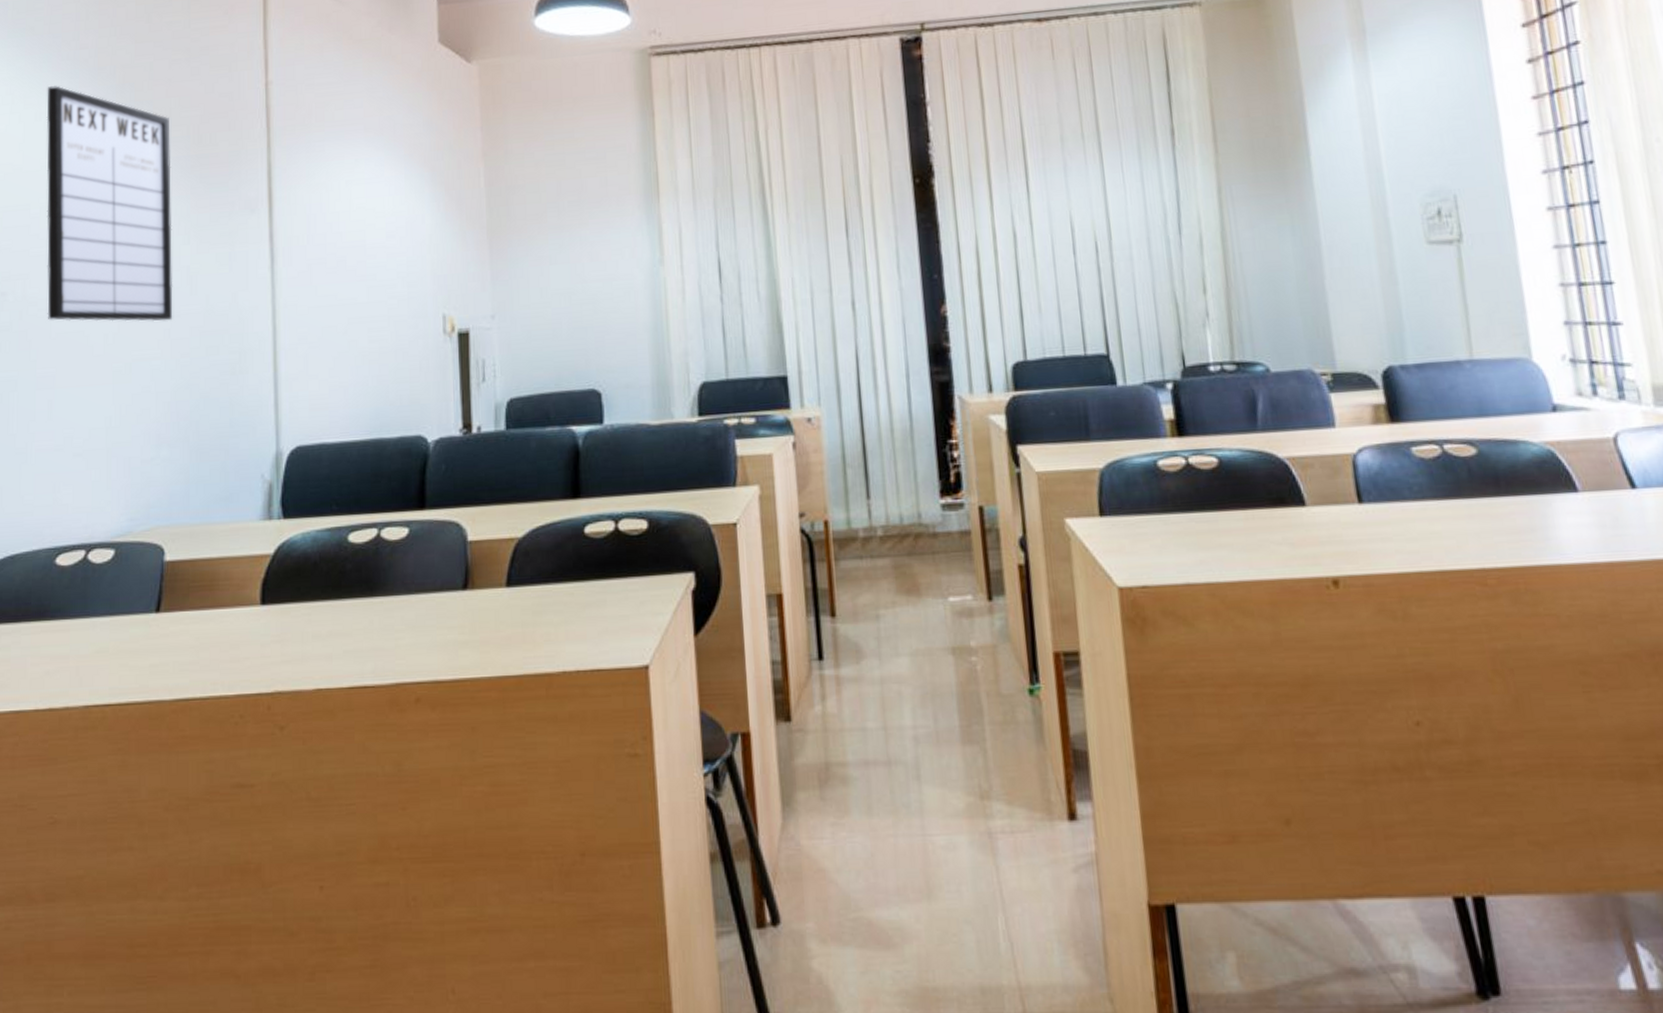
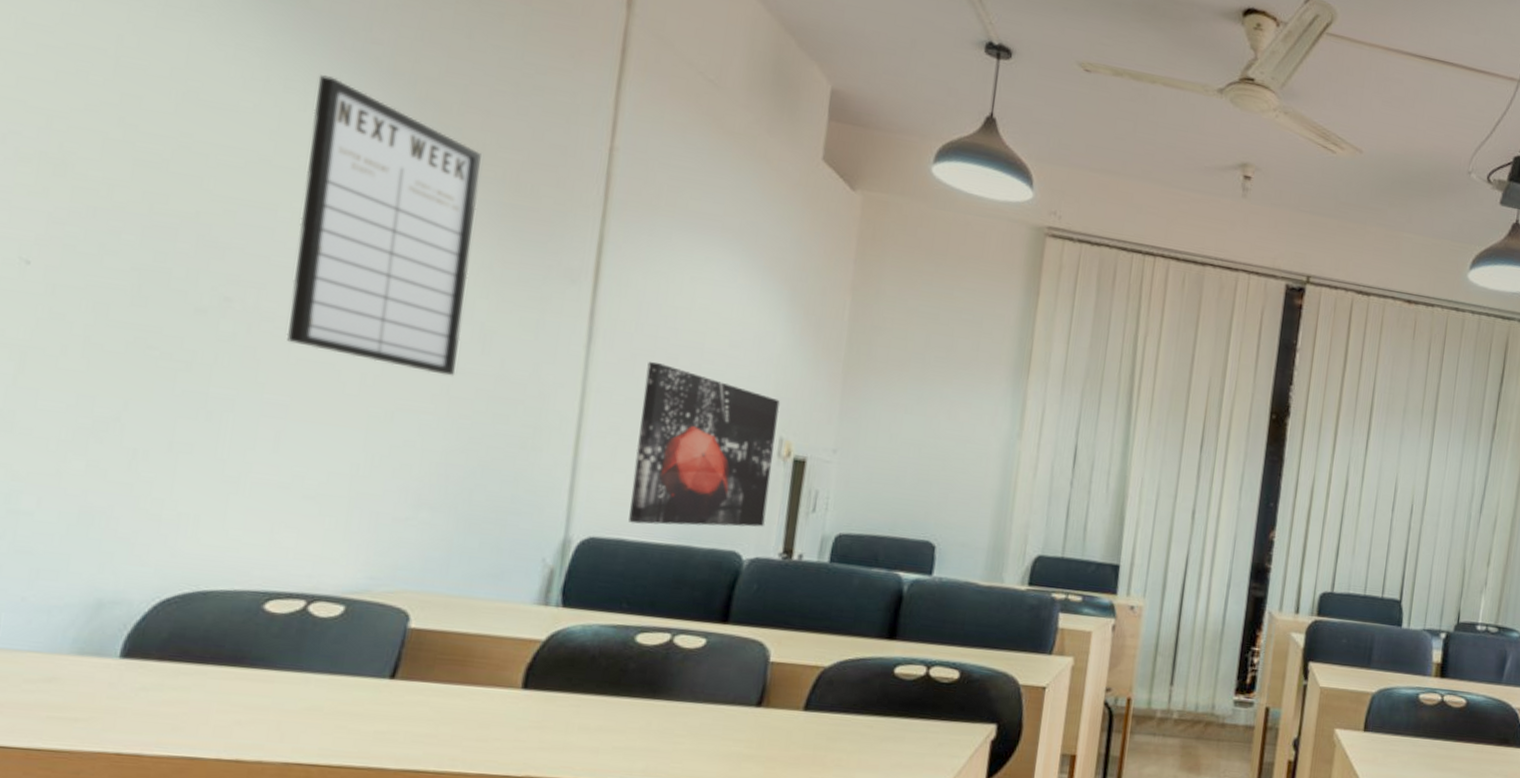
wall art: none [322,267,442,425] -> present [628,361,780,527]

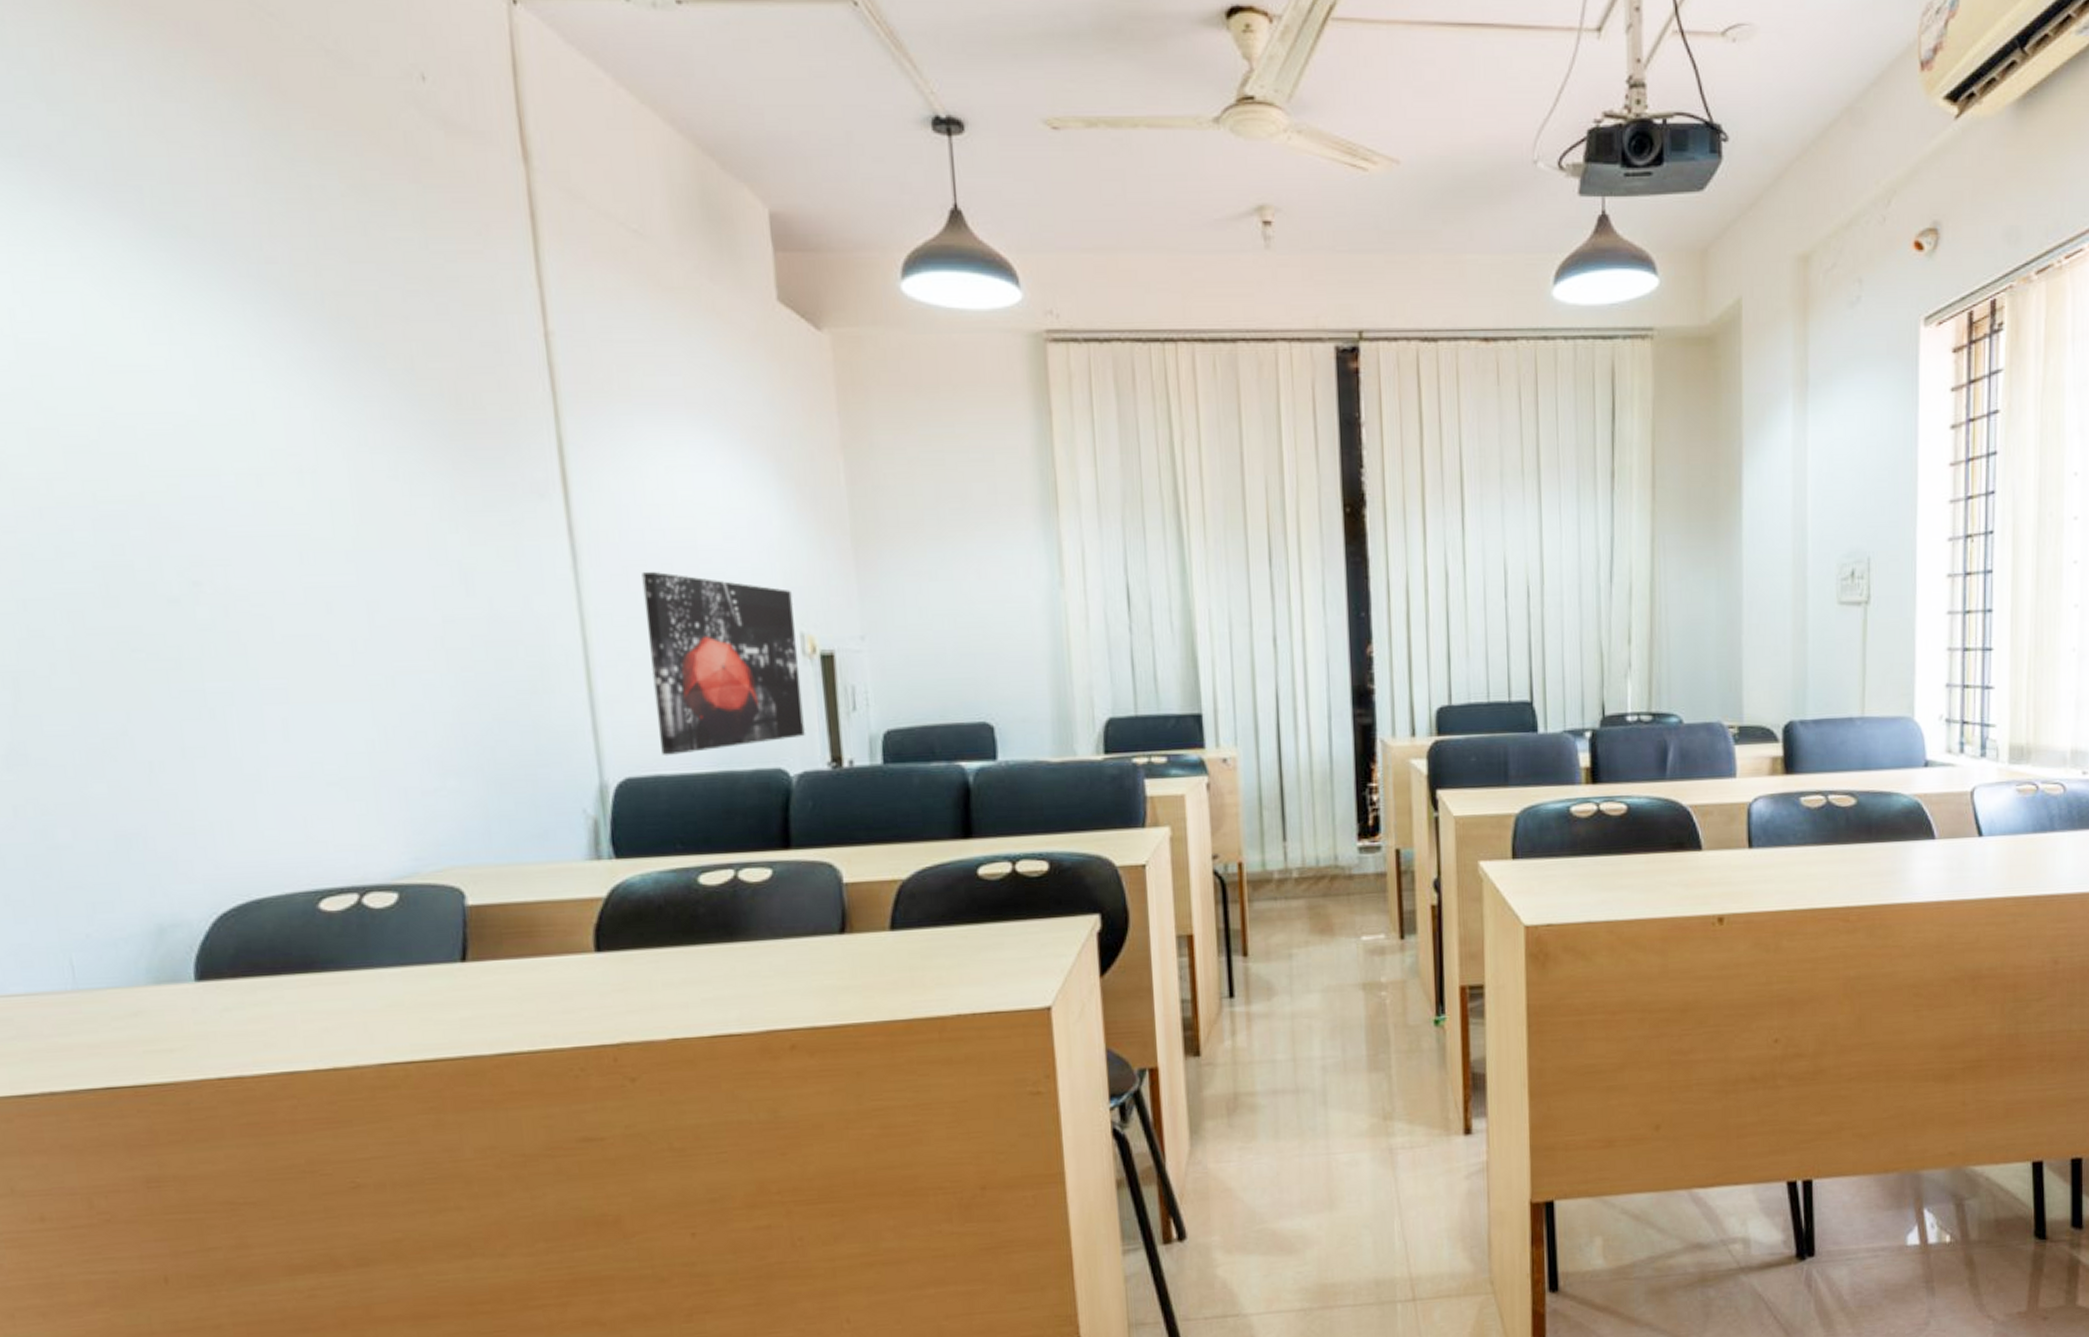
writing board: present [286,75,481,376] -> none [222,311,444,627]

